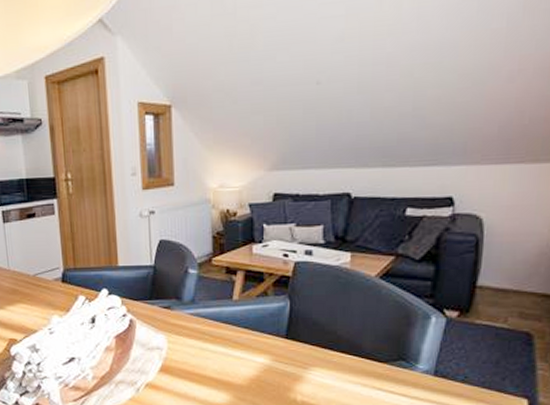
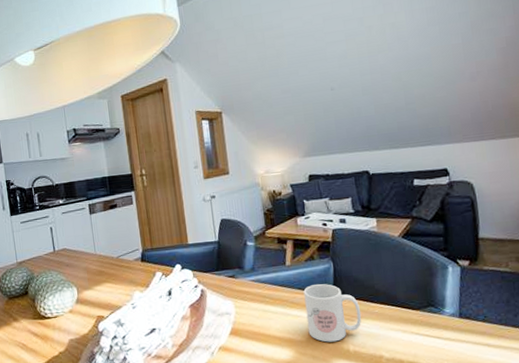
mug: none [250,325,316,390] -> present [303,284,362,342]

